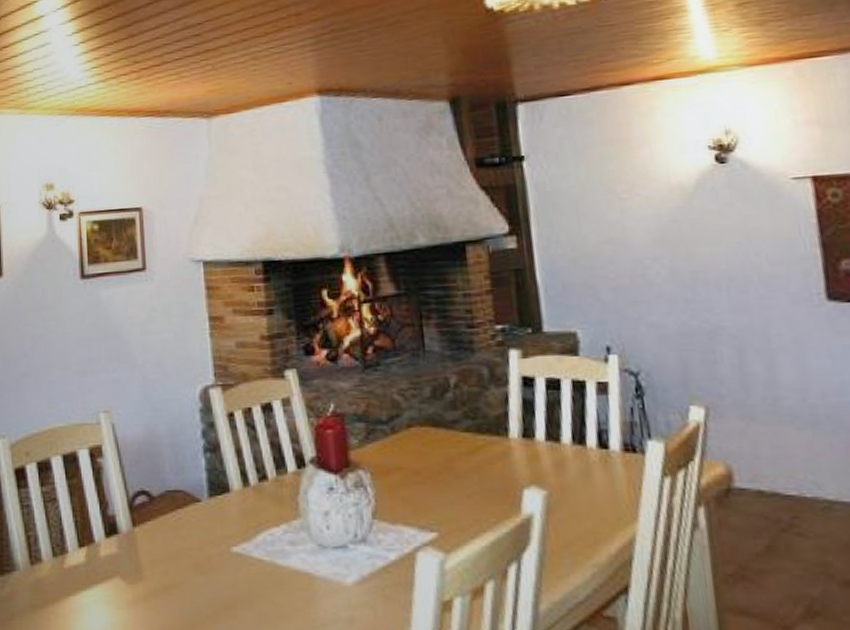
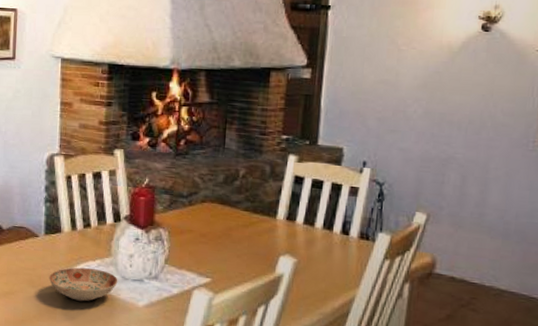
dish: none [221,538,314,587] -> present [49,267,118,302]

